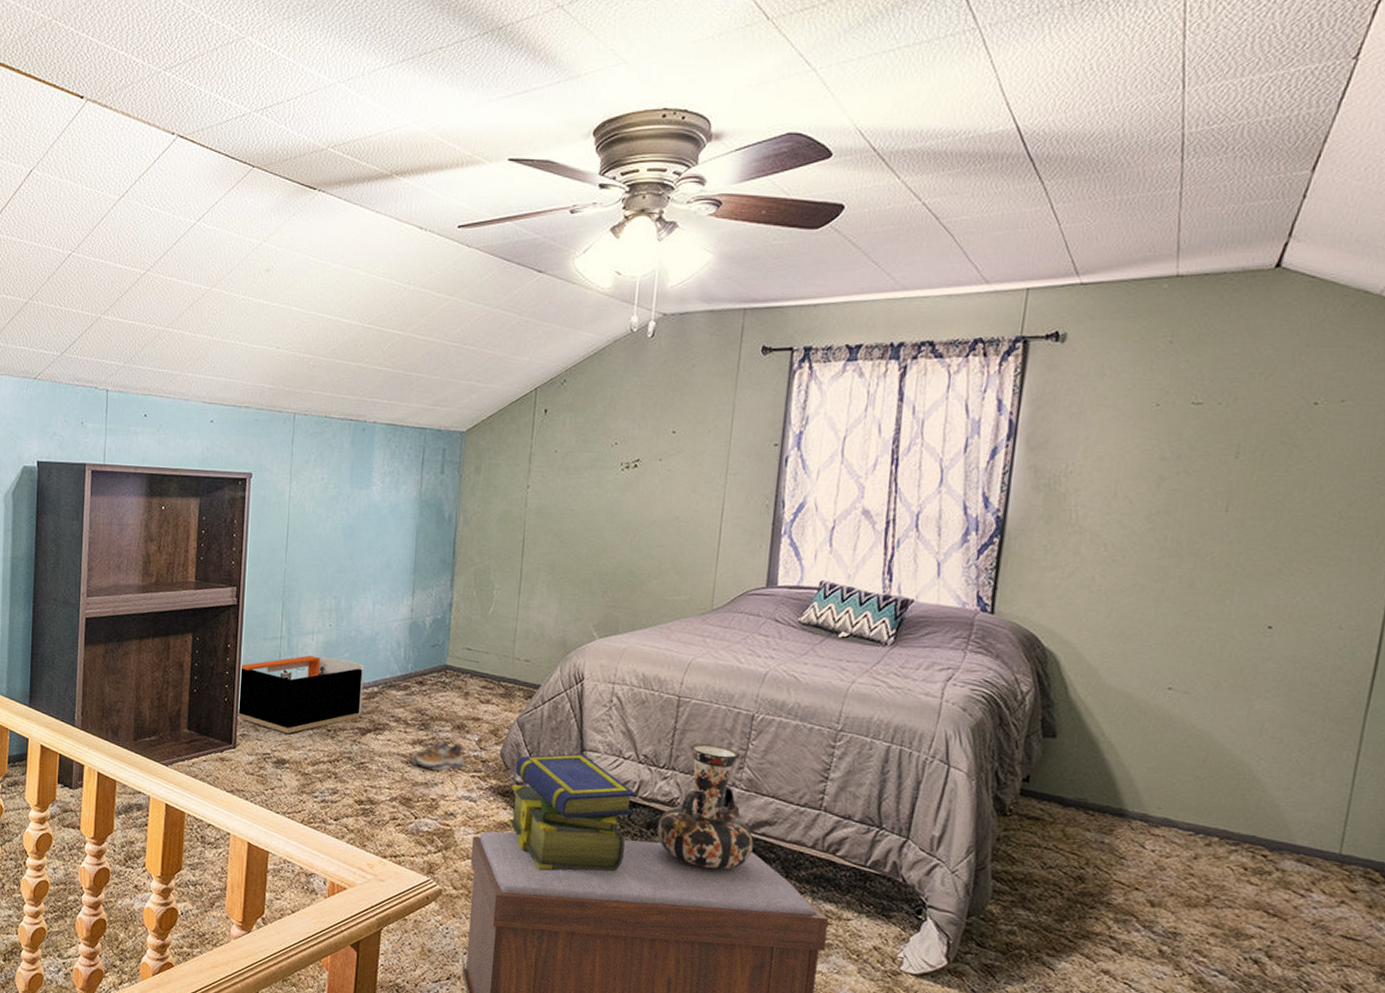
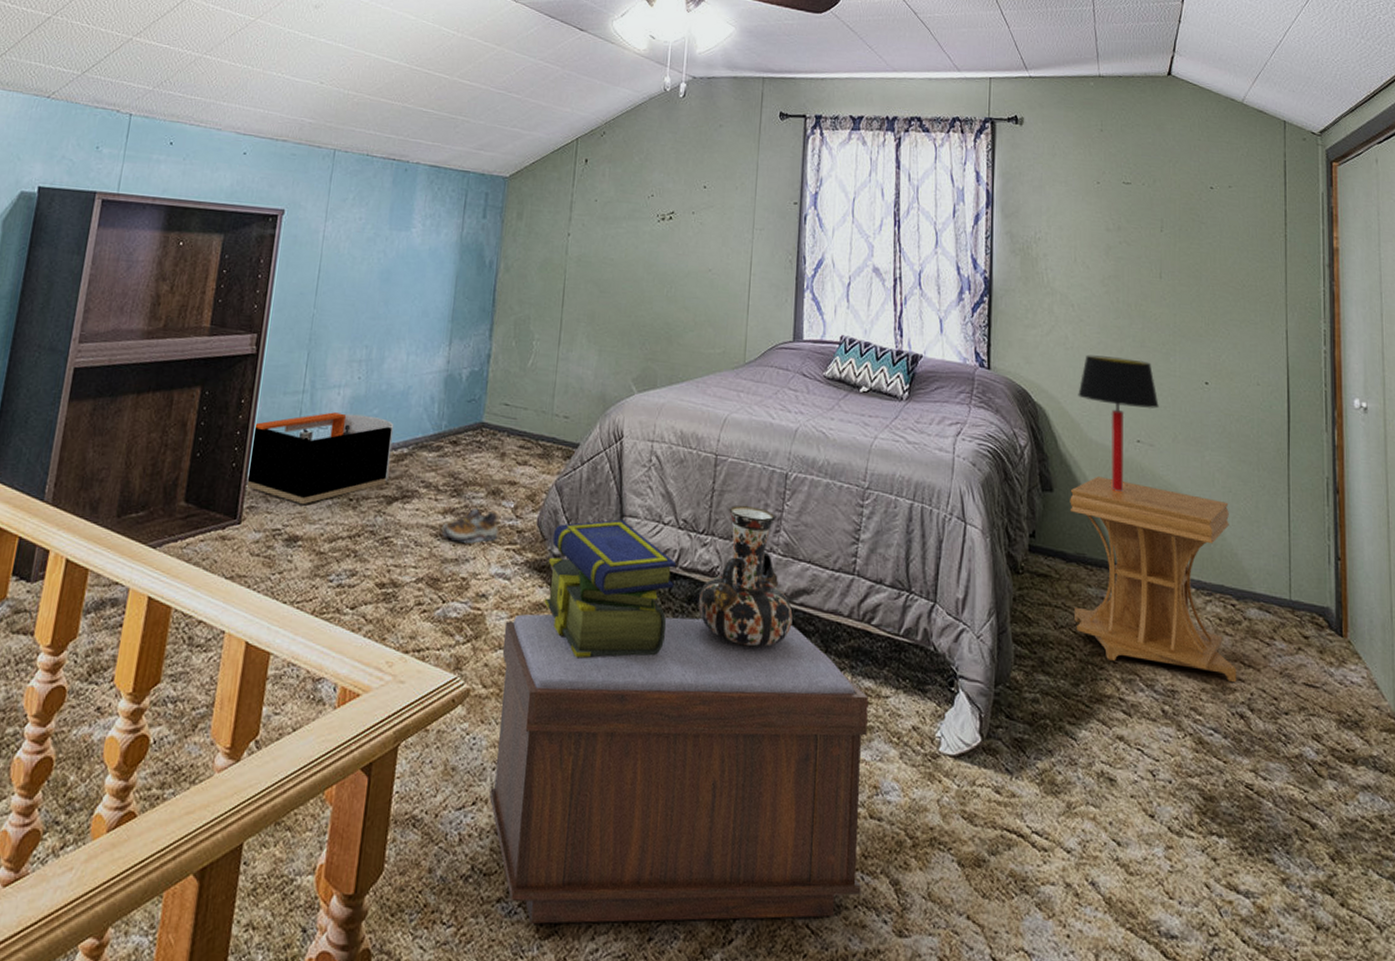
side table: none [1066,724,1277,931] -> present [1070,477,1237,683]
table lamp: none [1099,597,1203,739] -> present [1078,355,1159,492]

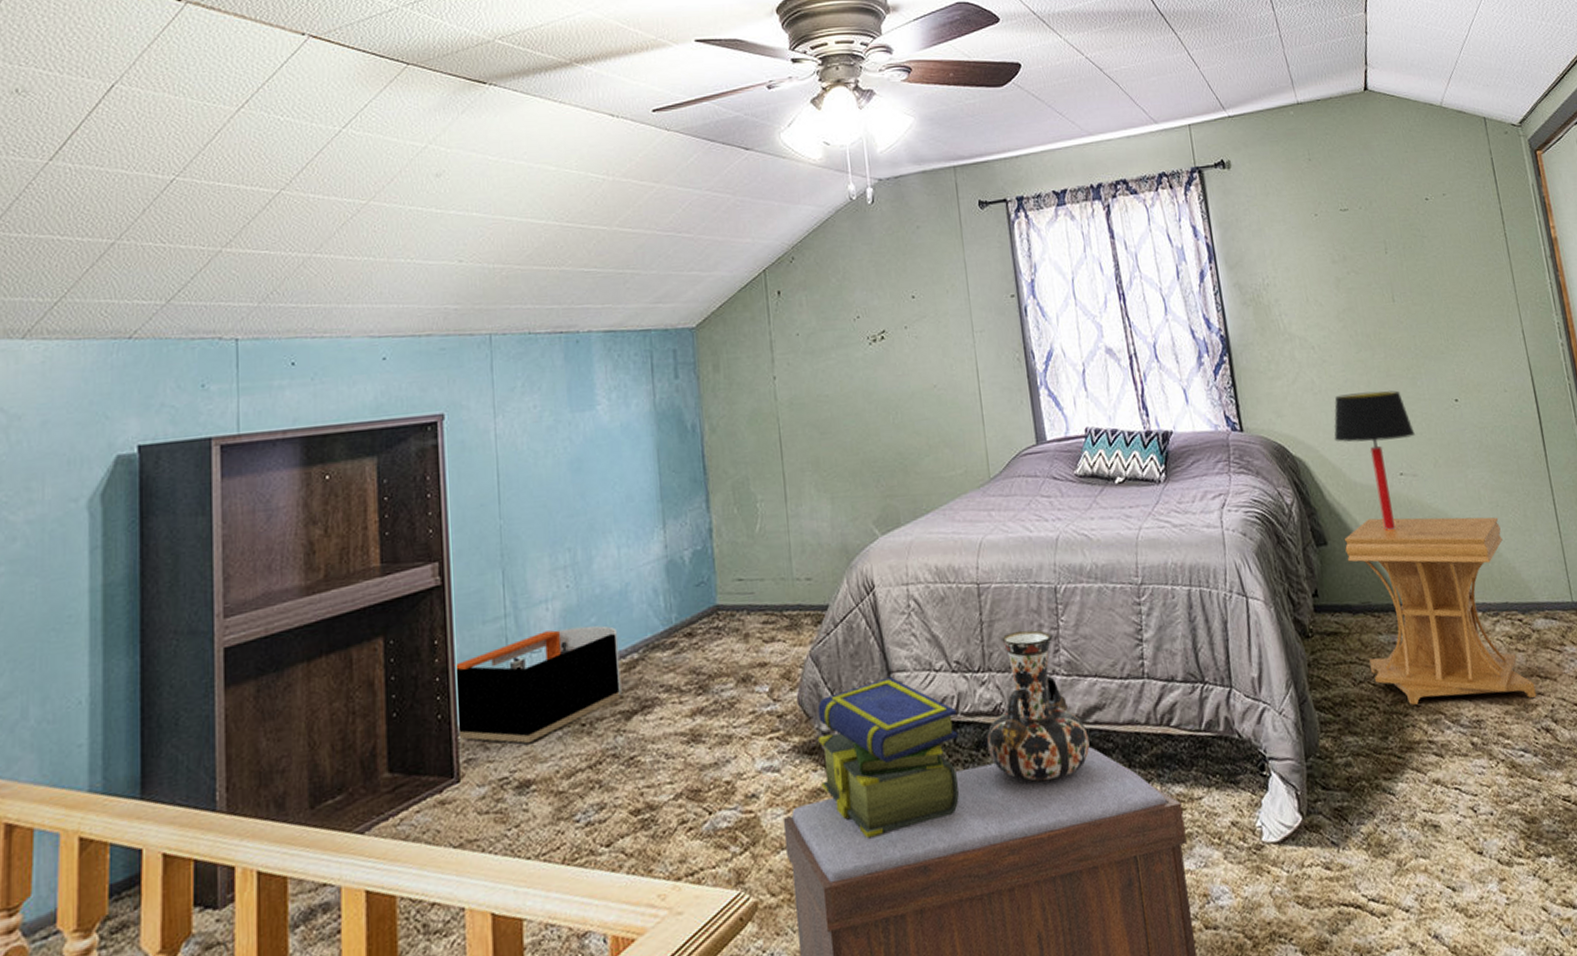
shoe: present [441,507,500,544] -> none [692,701,757,744]

